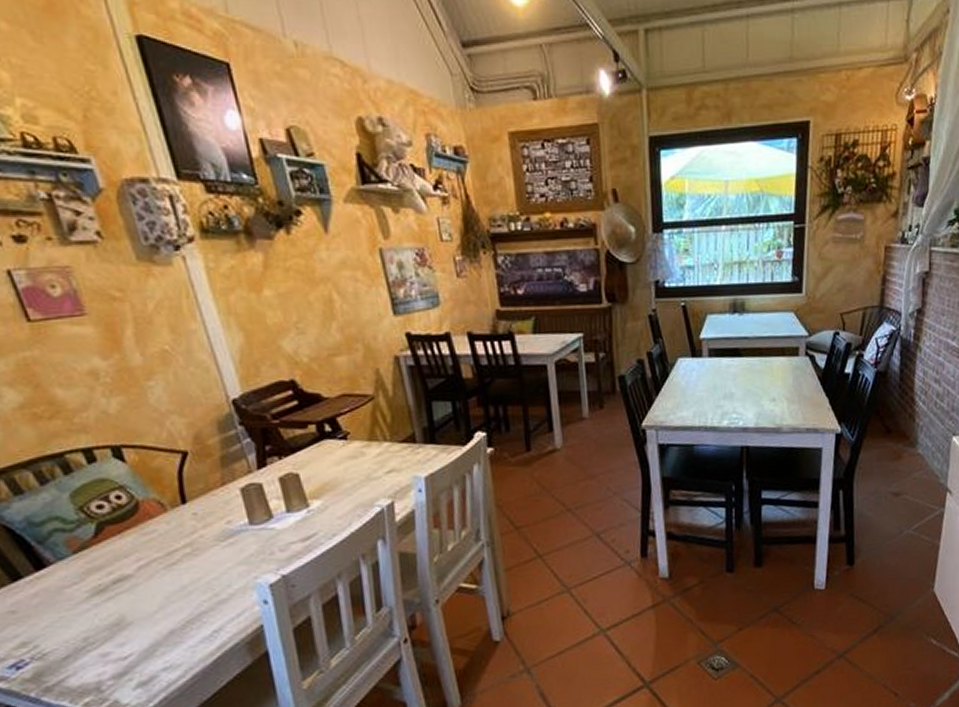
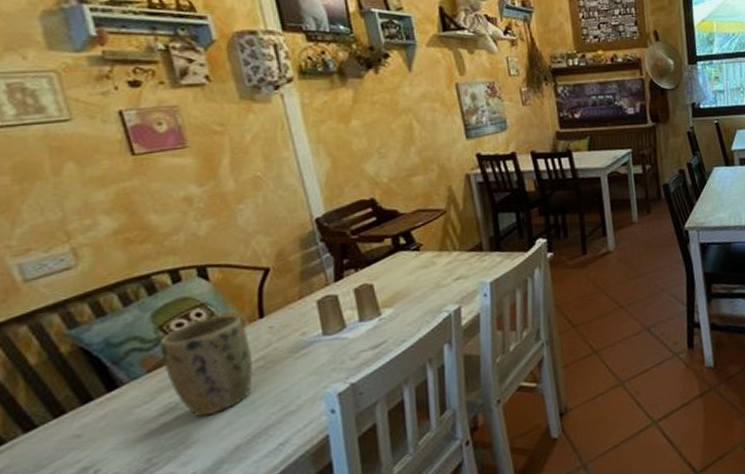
plant pot: none [81,498,180,601] -> present [159,314,252,417]

